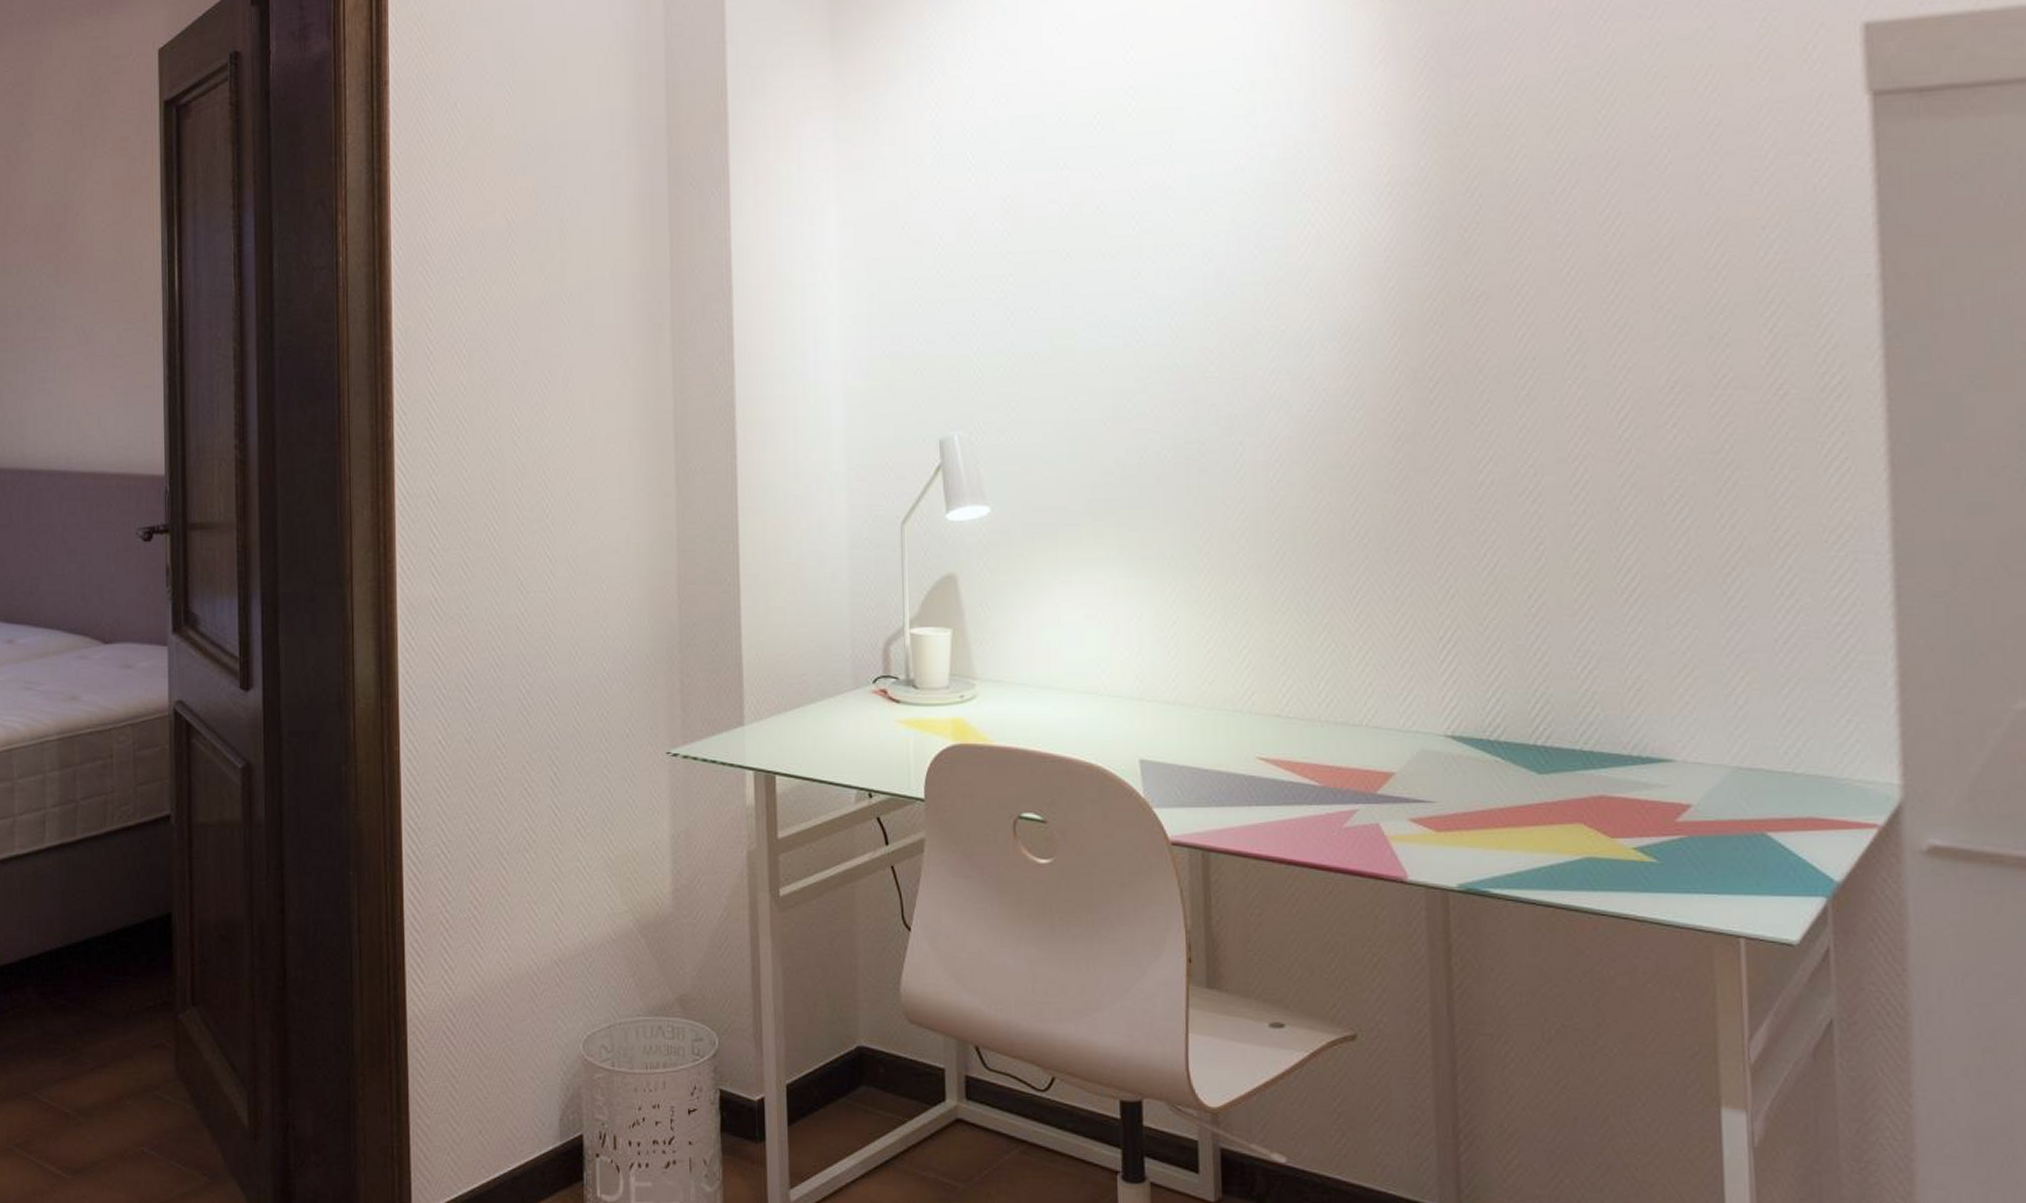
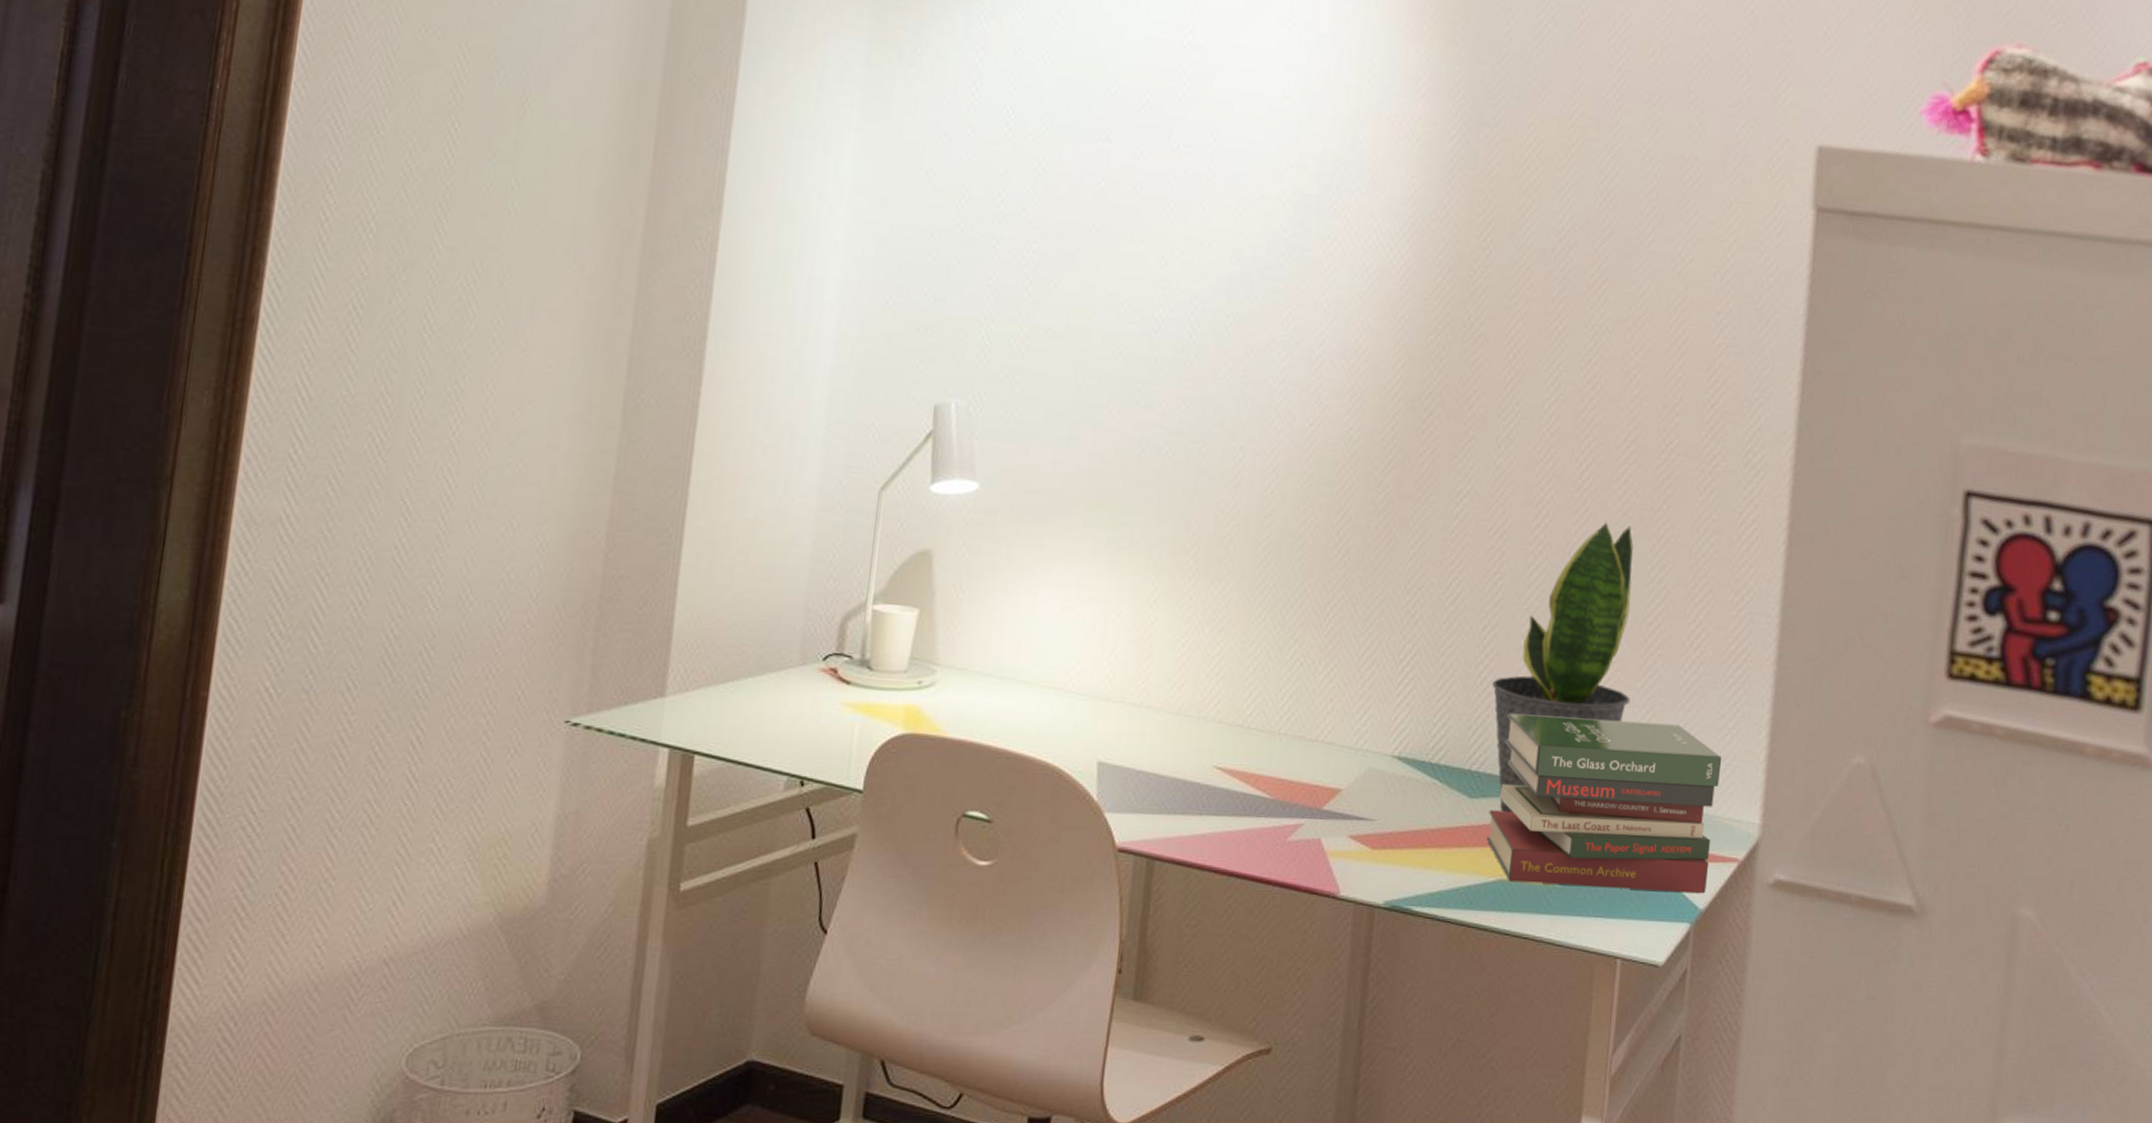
potted plant: none [1546,469,1715,787] -> present [1491,520,1634,813]
books: none [1563,681,1841,865] -> present [1486,713,1722,894]

